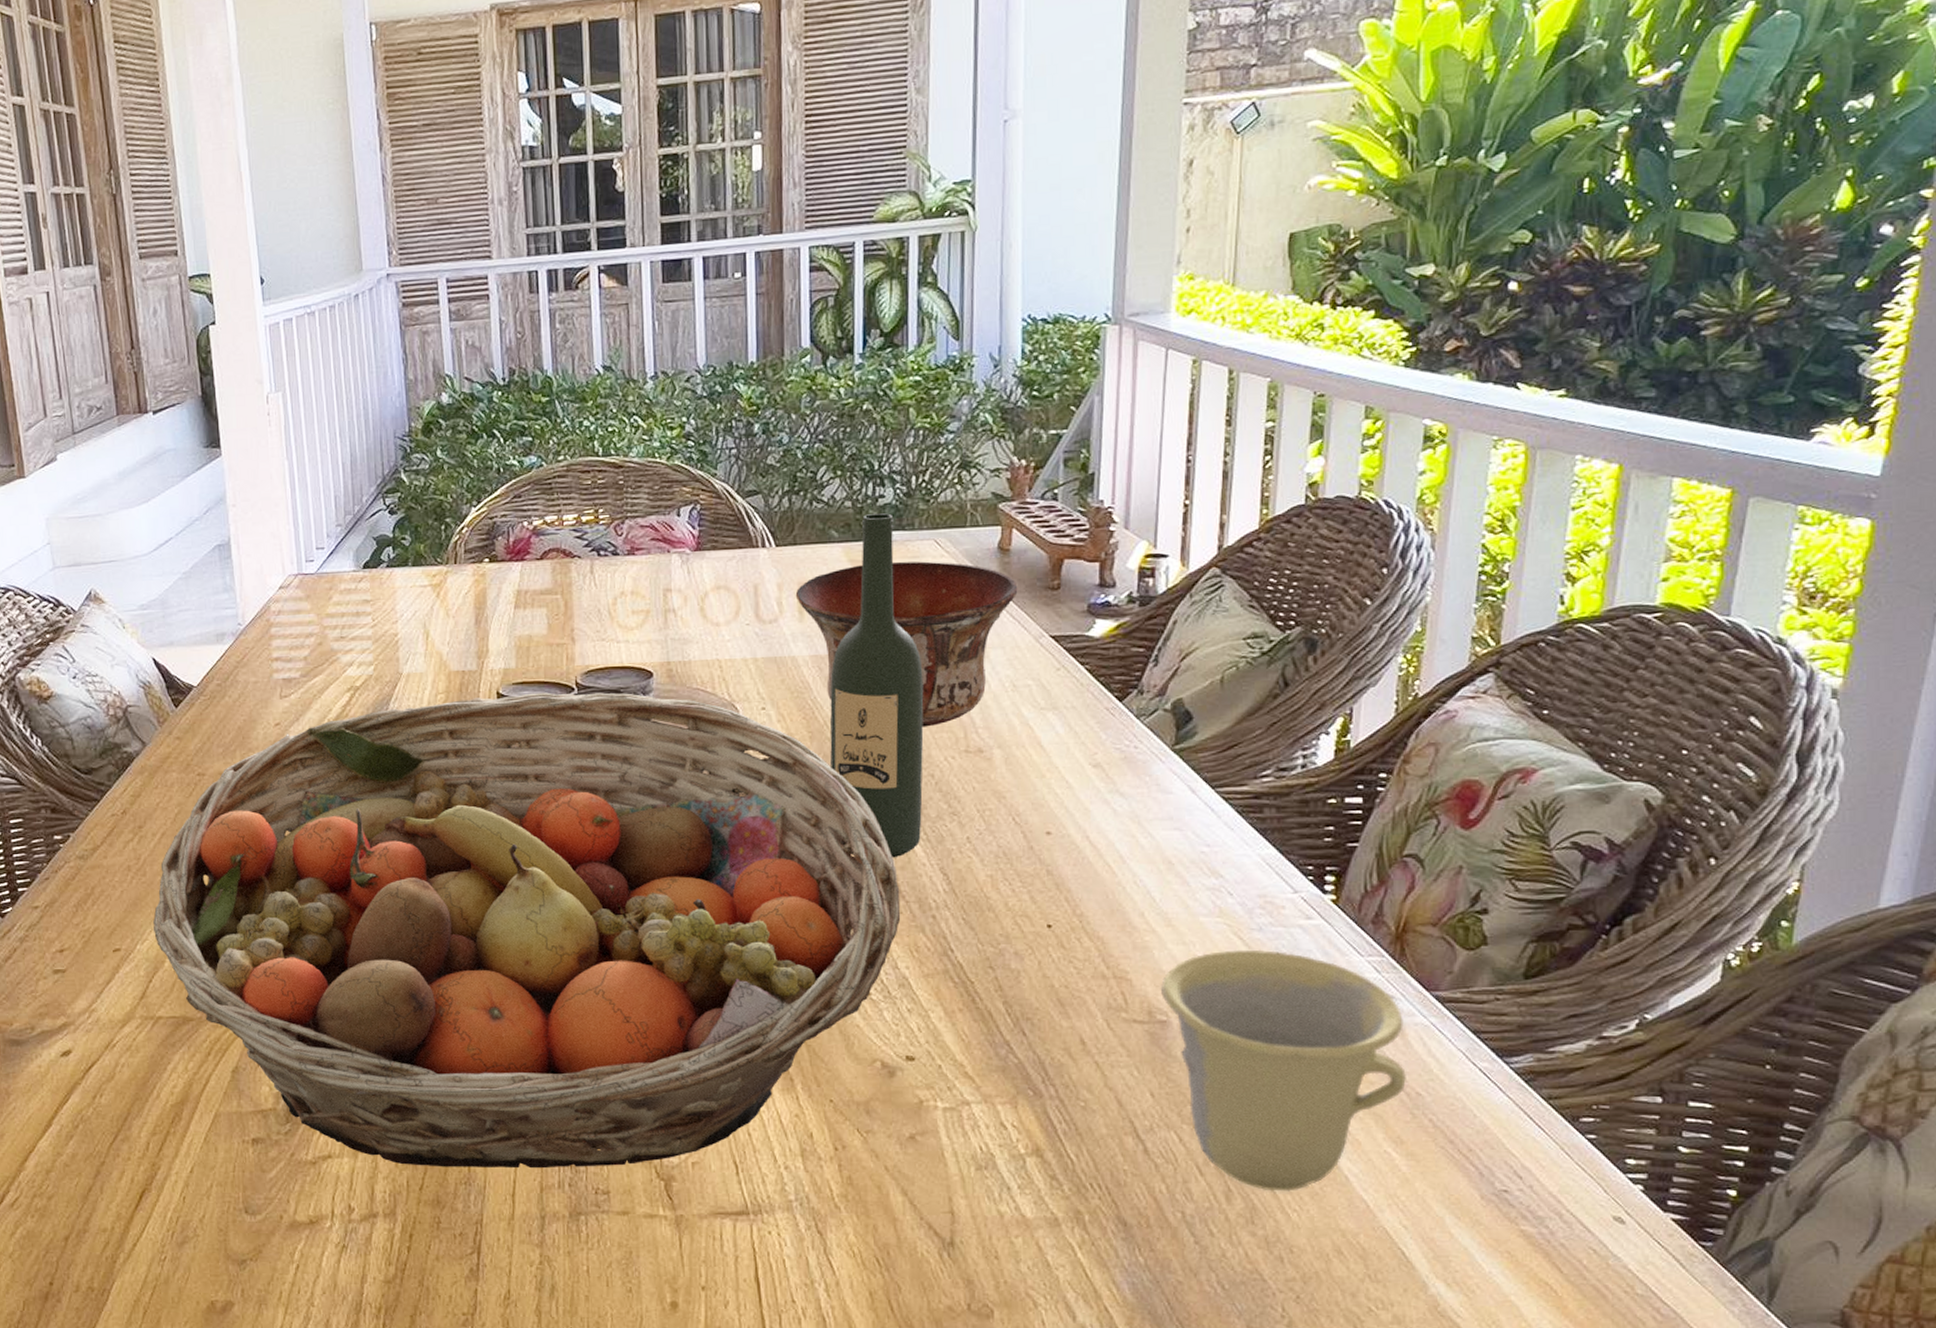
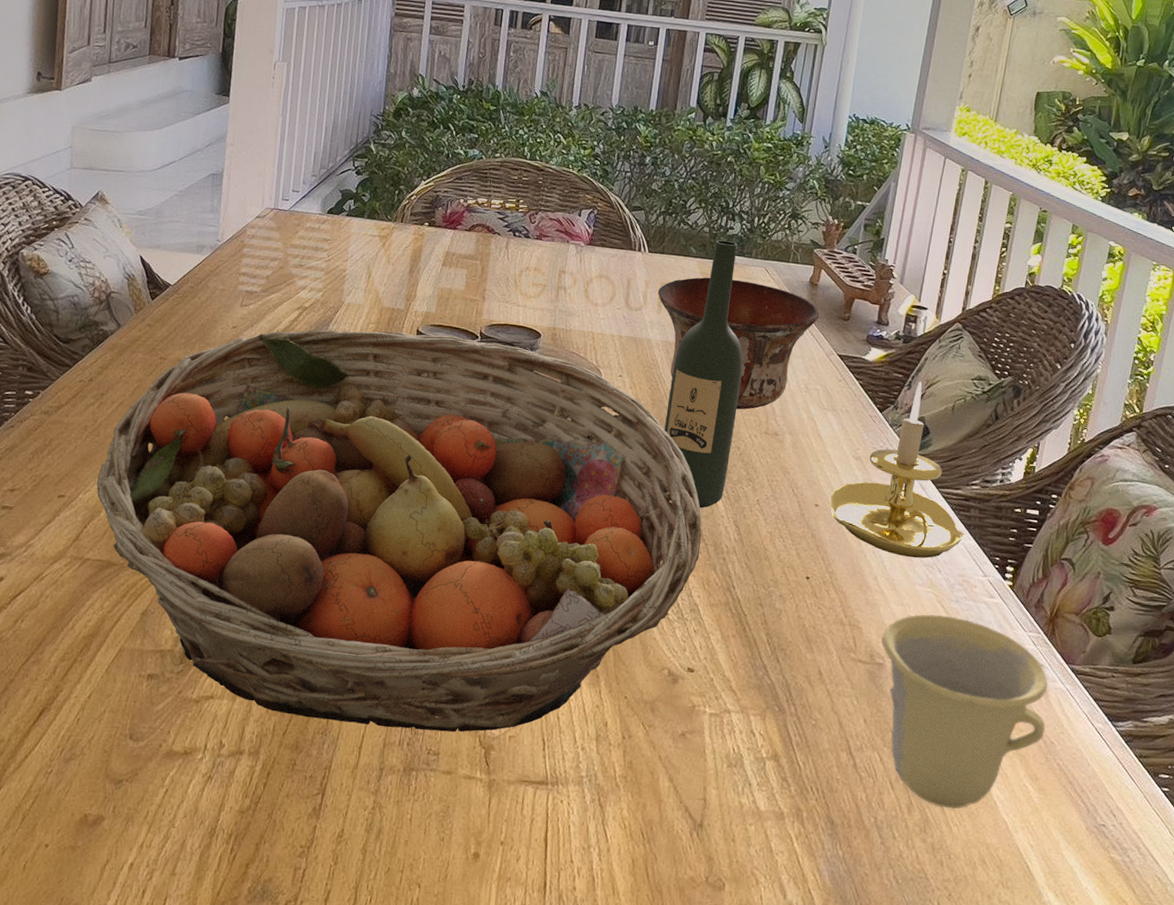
candle holder: none [1067,653,1260,882] -> present [830,381,965,558]

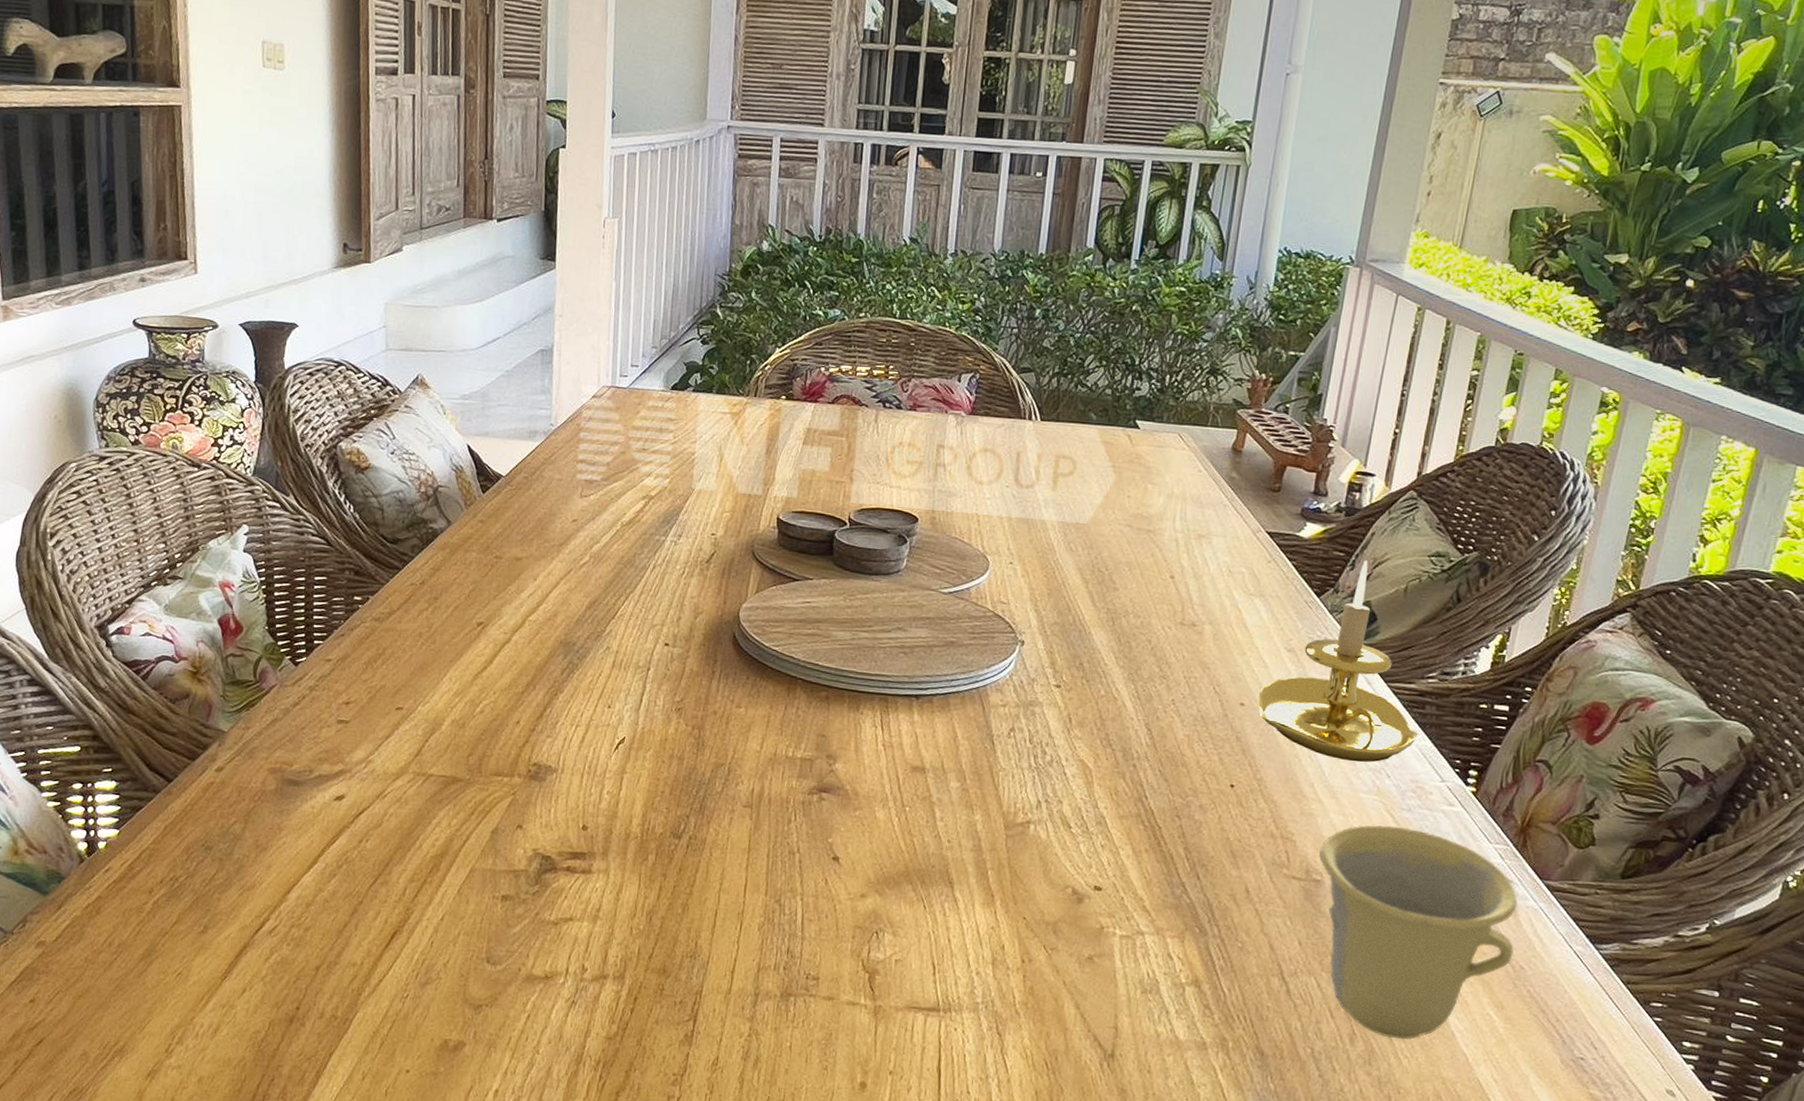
fruit basket: present [96,329,702,732] -> none [436,520,1109,956]
bowl: present [657,277,820,410] -> none [1052,446,1245,598]
wine bottle: present [664,240,743,509] -> none [1063,403,1154,710]

